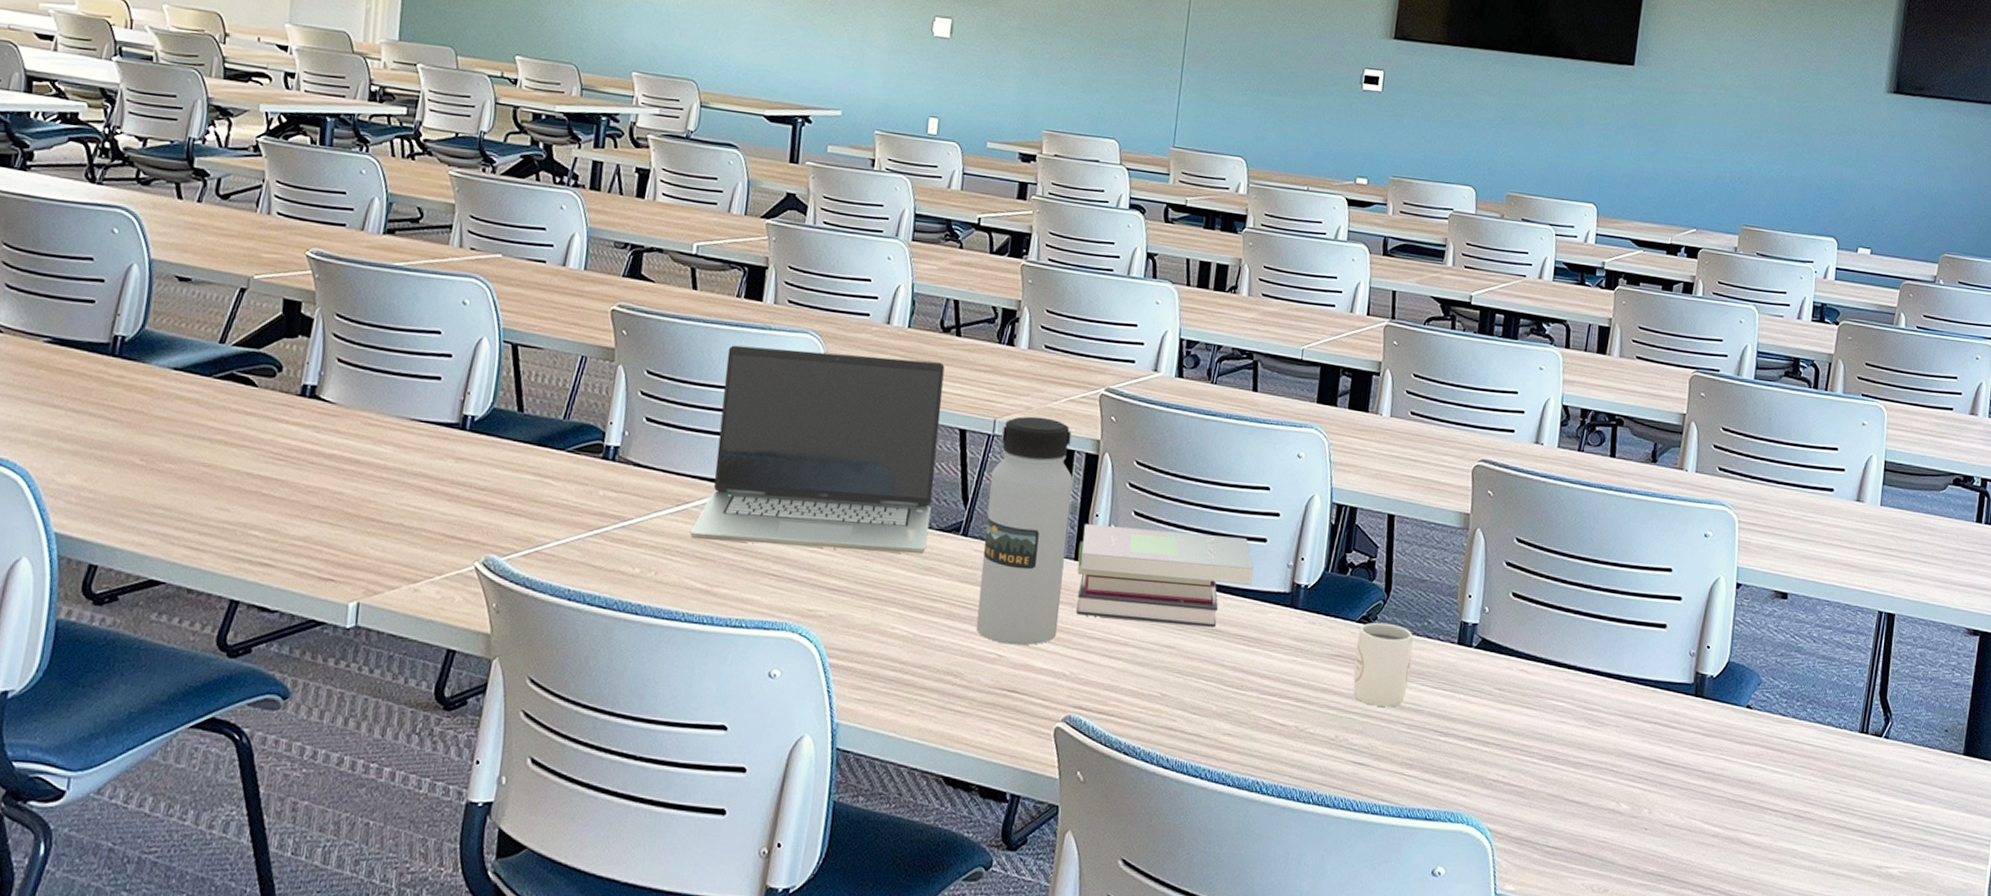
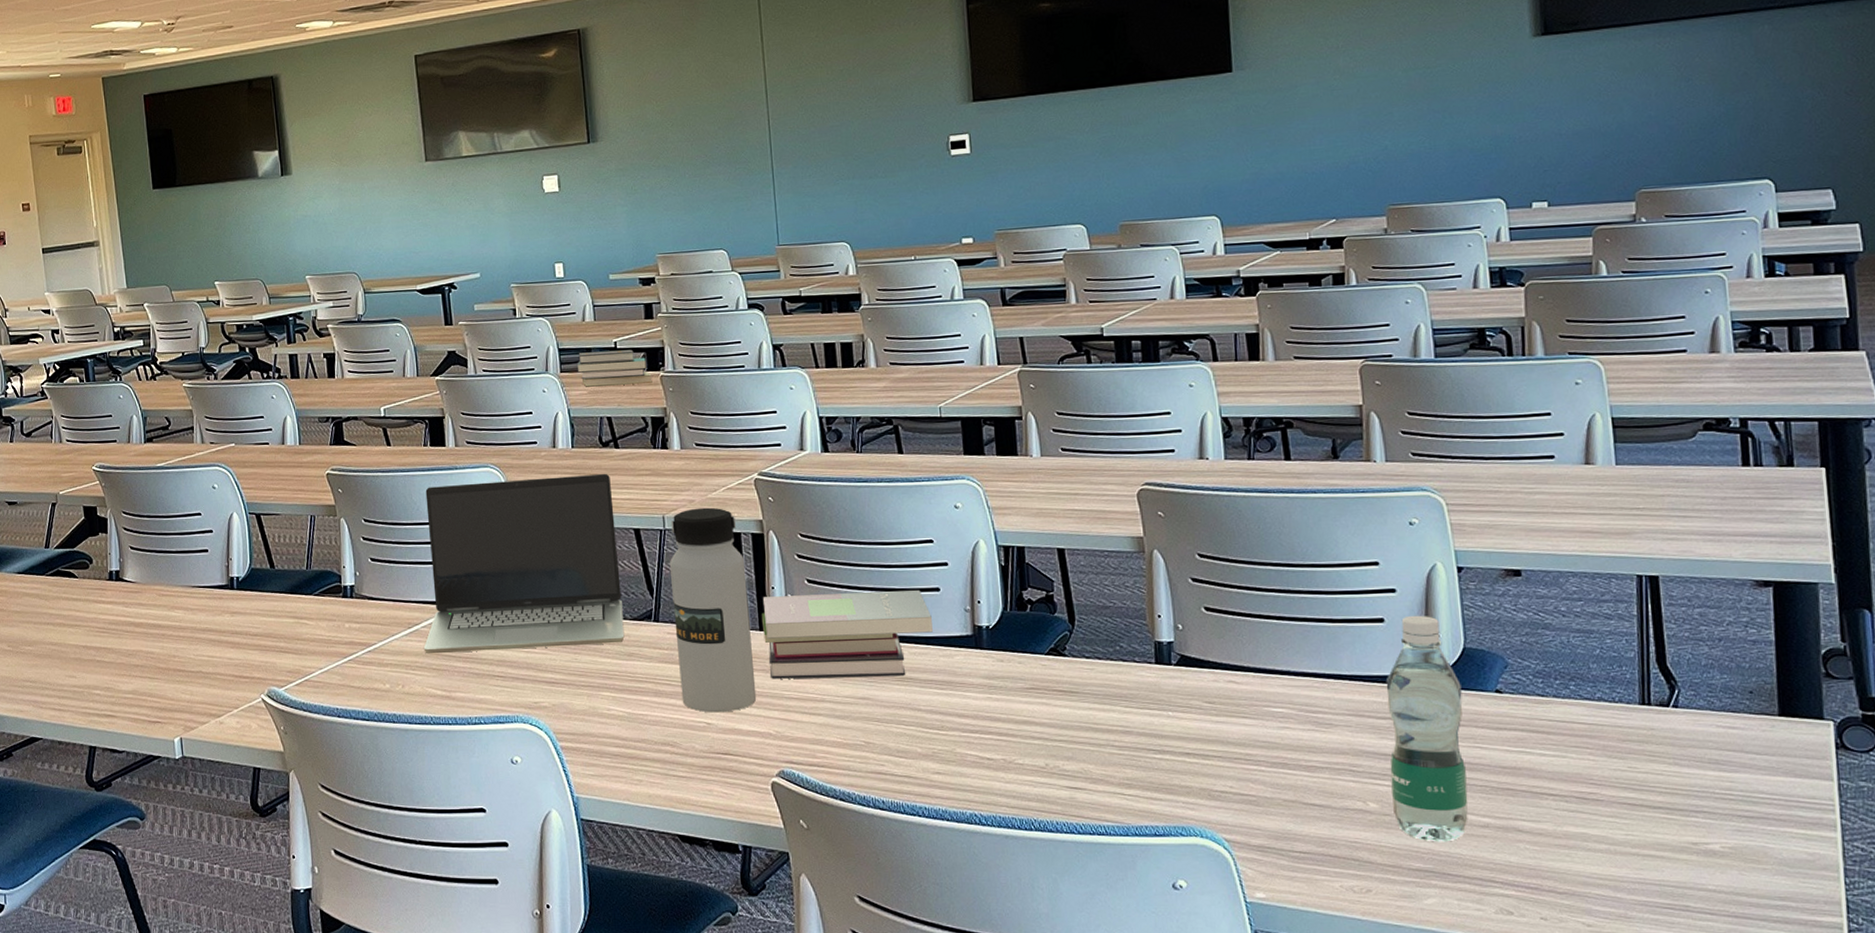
books: none [932,222,1013,270] -> present [578,349,653,387]
mug: present [1353,622,1413,707] -> none [1049,652,1111,732]
bottle: none [1641,624,1720,848] -> present [1385,615,1468,842]

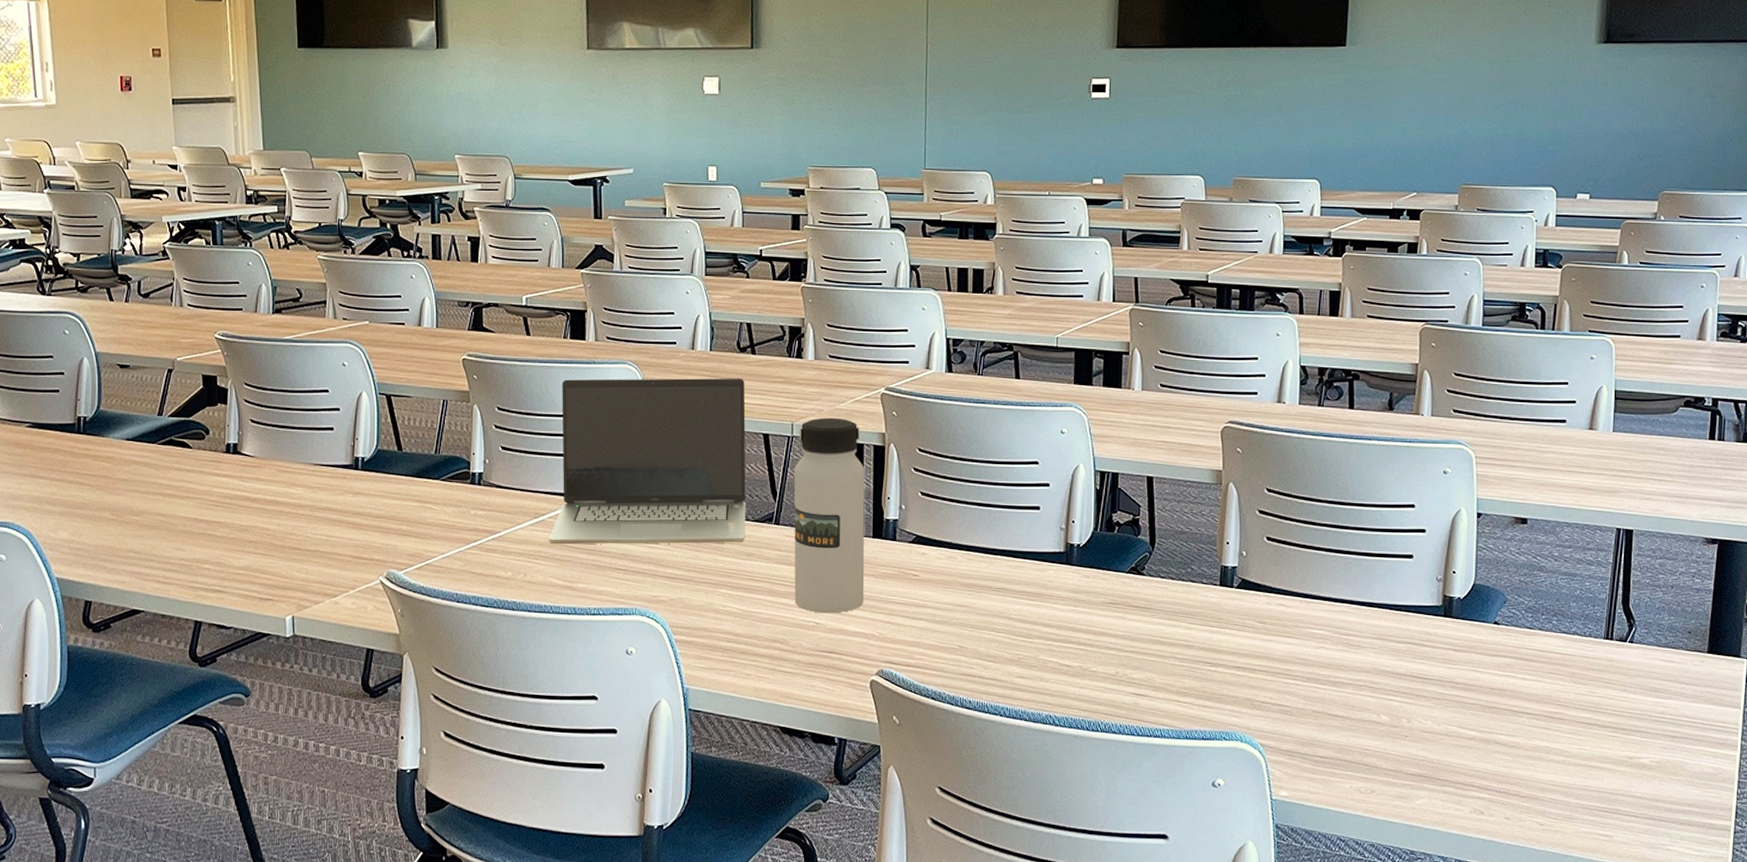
books: present [578,349,653,387] -> none [723,258,793,293]
books: present [761,590,933,679] -> none [875,506,1030,587]
bottle: present [1385,615,1468,842] -> none [1401,553,1468,751]

